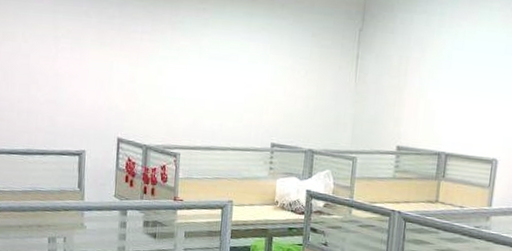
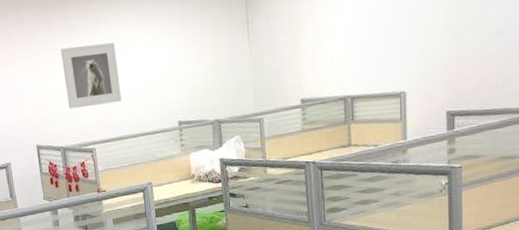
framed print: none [159,41,220,111] -> present [61,42,122,109]

